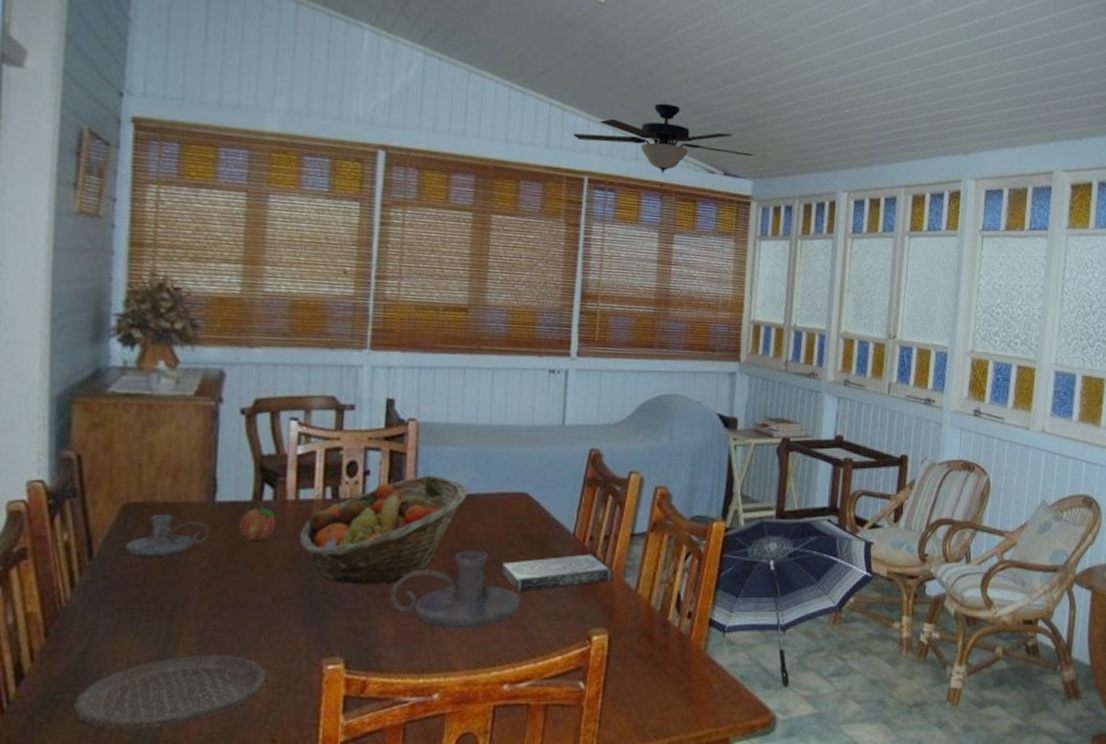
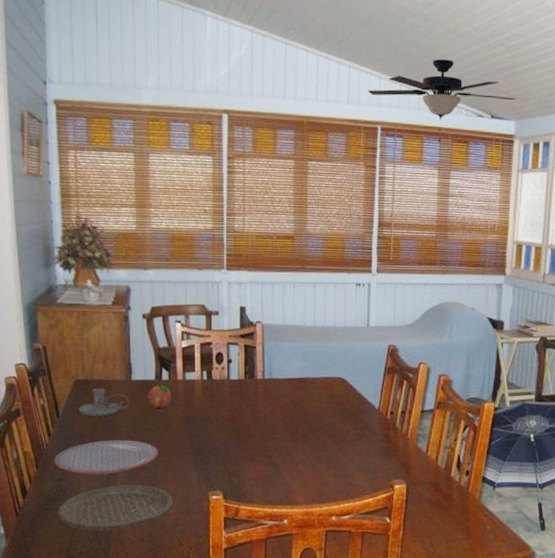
plate: none [75,588,249,642] -> present [53,439,158,475]
fruit basket: present [299,475,468,583] -> none [187,363,301,441]
candle holder: present [389,550,521,629] -> none [250,419,342,476]
book: present [502,554,612,592] -> none [327,424,408,451]

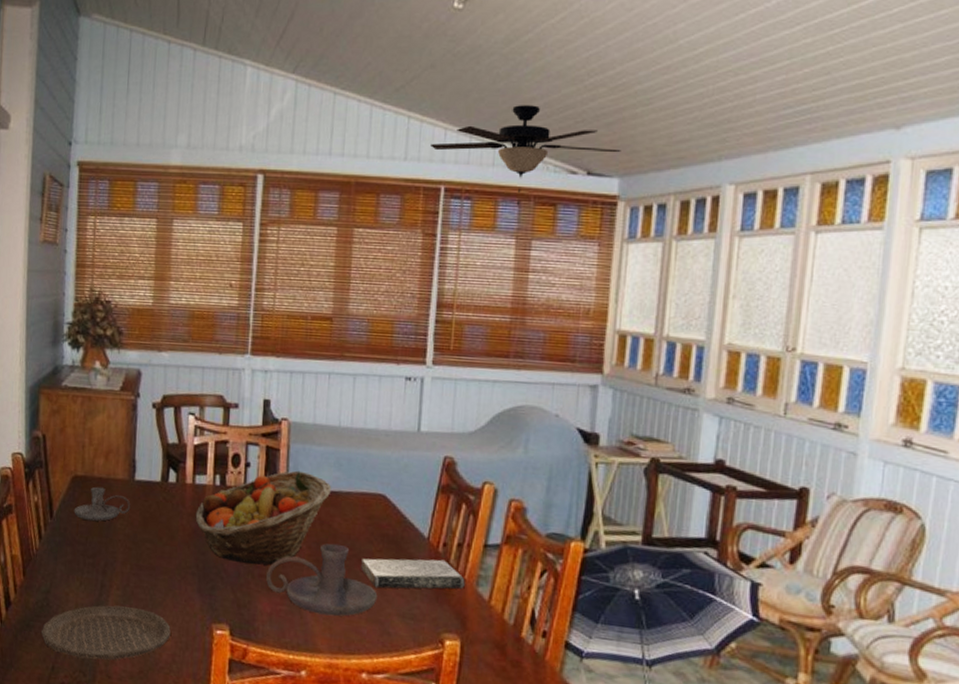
plate: present [53,439,158,475] -> none [42,549,158,591]
fruit: present [148,382,172,408] -> none [151,485,178,516]
fruit basket: none [187,363,301,441] -> present [195,470,332,565]
candle holder: none [250,419,342,476] -> present [265,543,378,617]
book: none [327,424,408,451] -> present [361,558,465,589]

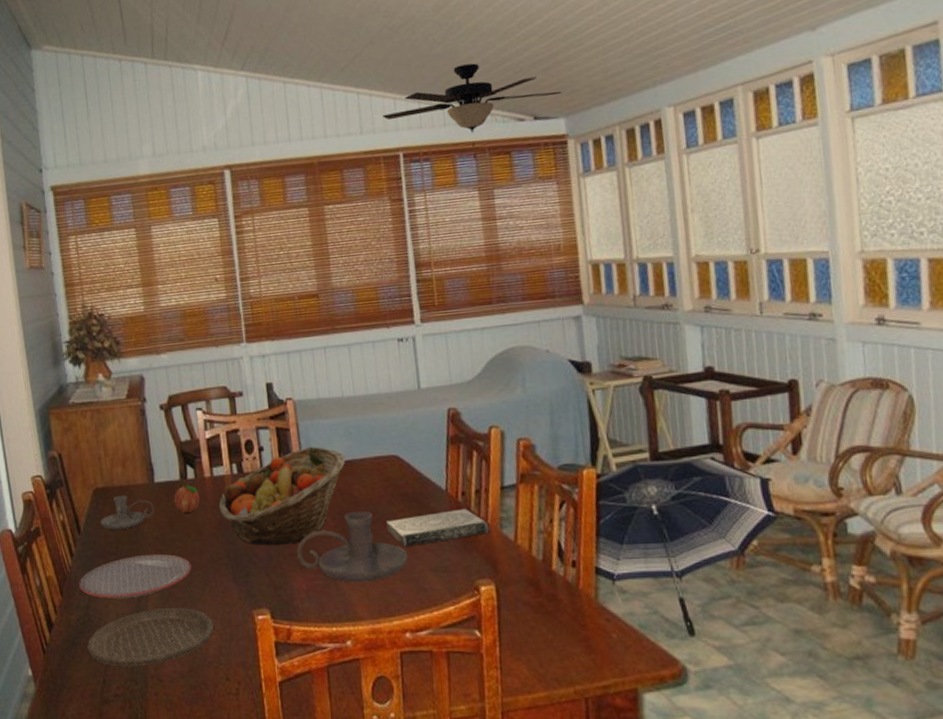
plate: none [42,549,158,591] -> present [78,553,192,598]
fruit: none [151,485,178,516] -> present [173,482,200,513]

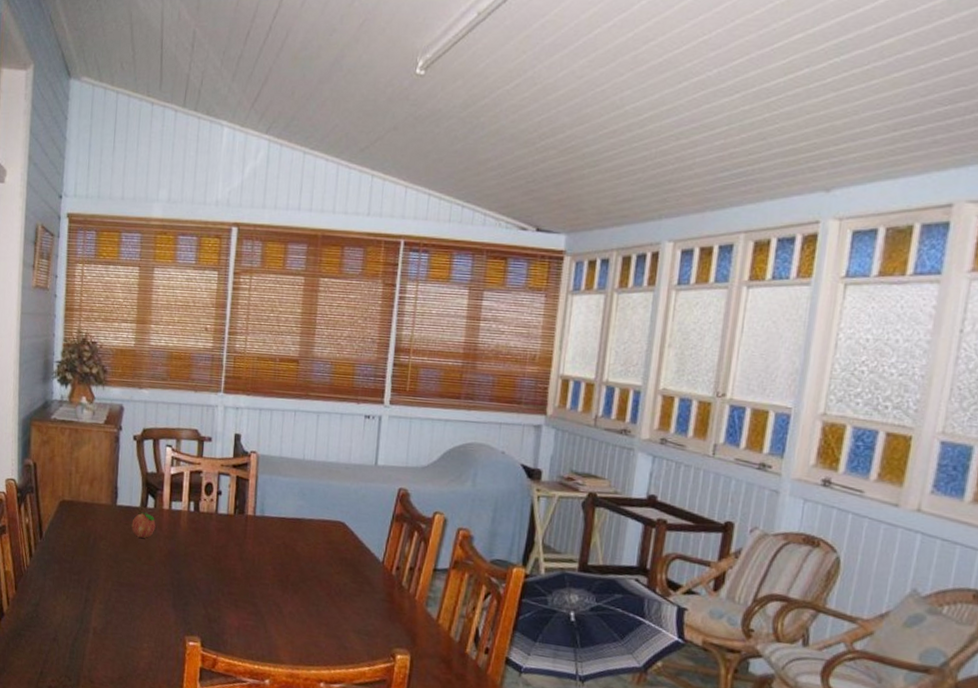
plate: present [78,553,192,598] -> none [32,567,137,605]
plate: present [86,608,214,667] -> none [30,617,148,667]
candle holder: present [100,495,155,531] -> none [61,510,113,542]
fruit basket: present [218,446,346,545] -> none [171,499,296,584]
candle holder: present [296,510,408,583] -> none [234,565,336,632]
ceiling fan: present [383,63,562,159] -> none [392,165,569,259]
book: present [386,508,490,547] -> none [321,579,416,609]

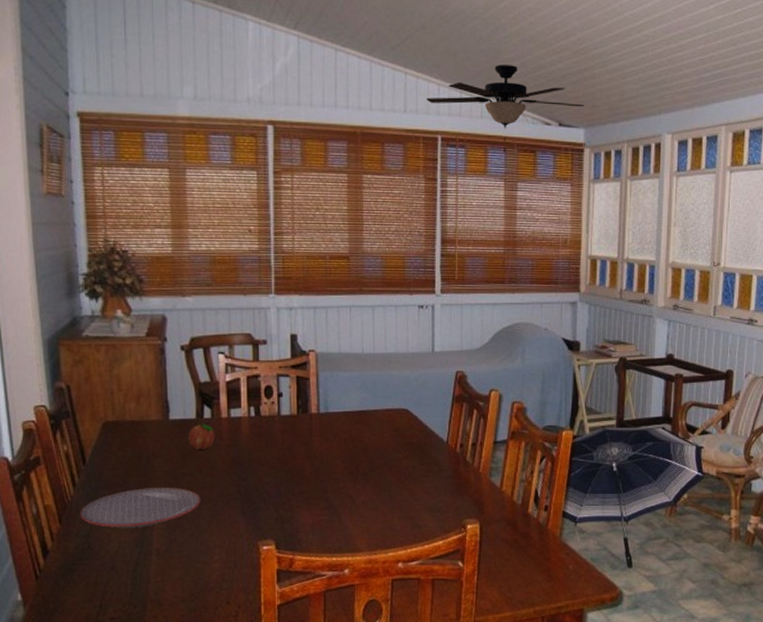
plate: none [32,567,137,605] -> present [79,487,201,528]
ceiling fan: none [392,165,569,259] -> present [426,65,585,153]

